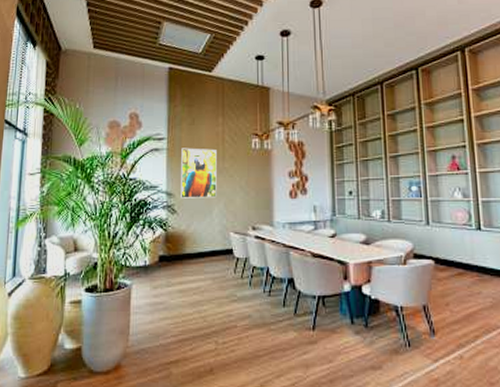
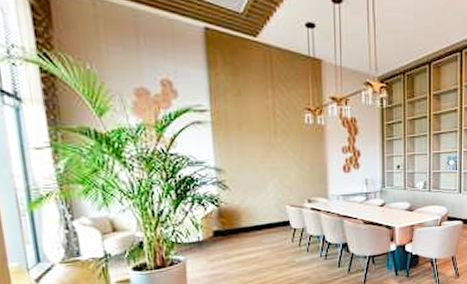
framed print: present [181,148,217,198] -> none [228,121,270,174]

